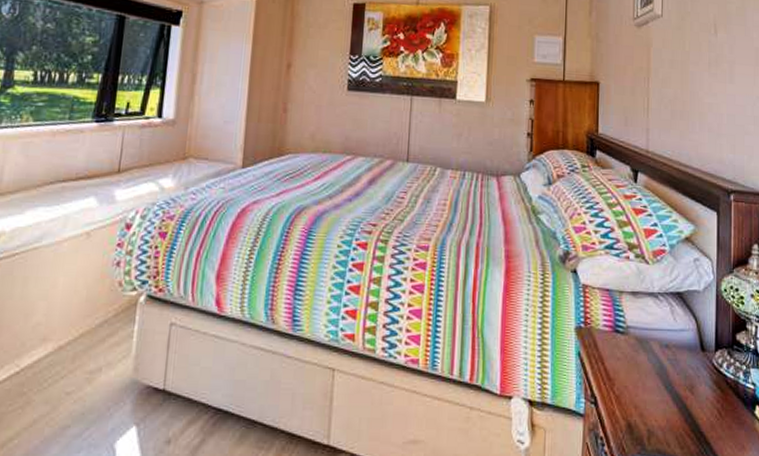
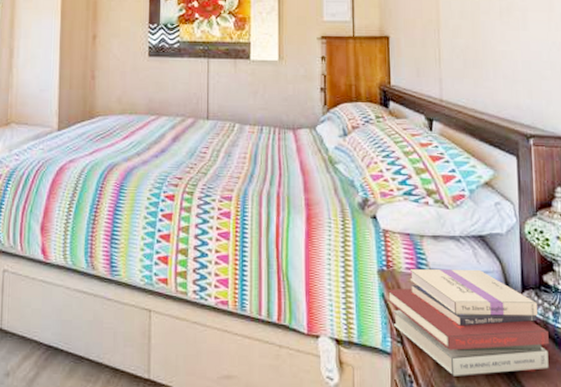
books: none [583,326,738,438] -> present [387,269,549,376]

